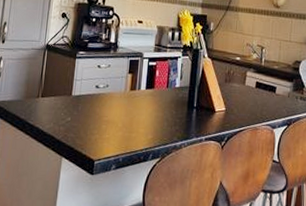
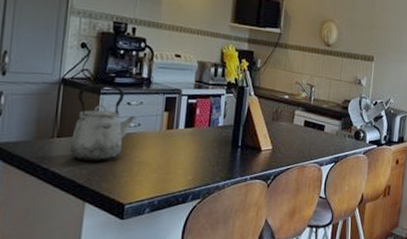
kettle: none [50,49,105,120] -> present [69,84,137,162]

